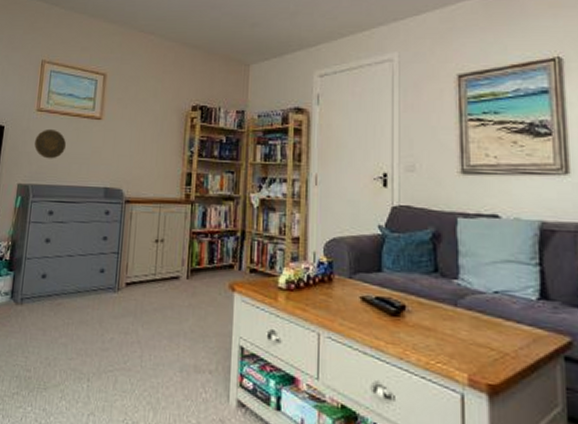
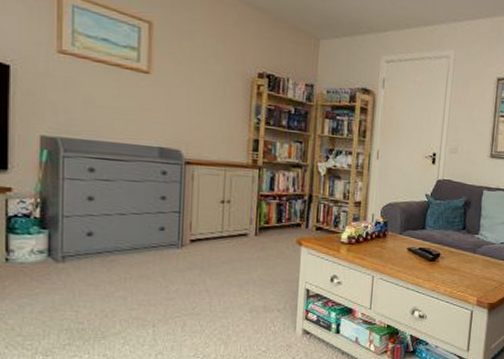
decorative plate: present [34,128,66,159] -> none [60,75,104,112]

